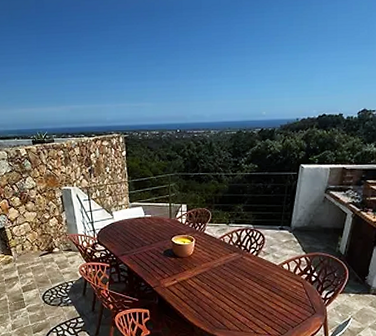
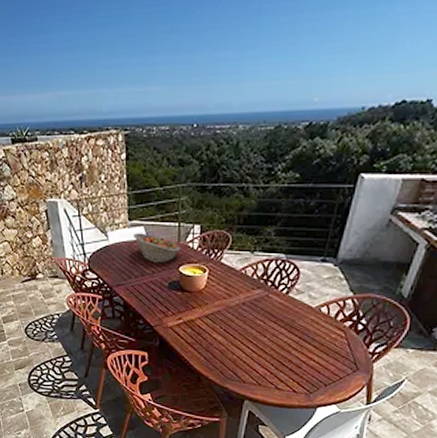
fruit basket: none [134,212,172,236] -> present [133,233,180,263]

